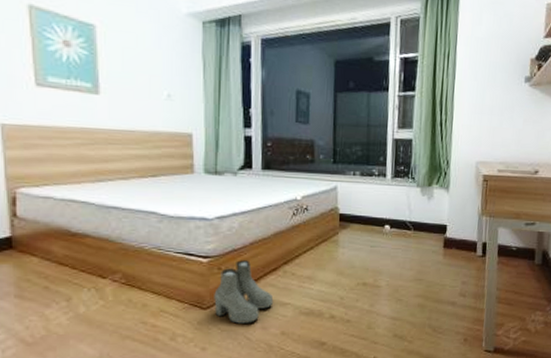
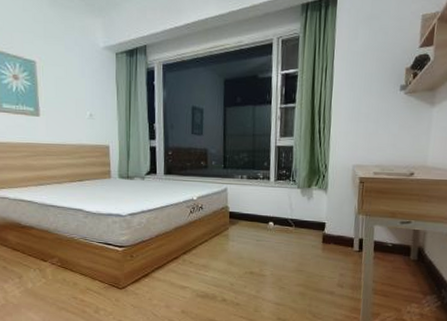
boots: present [214,260,274,324] -> none [128,250,175,302]

